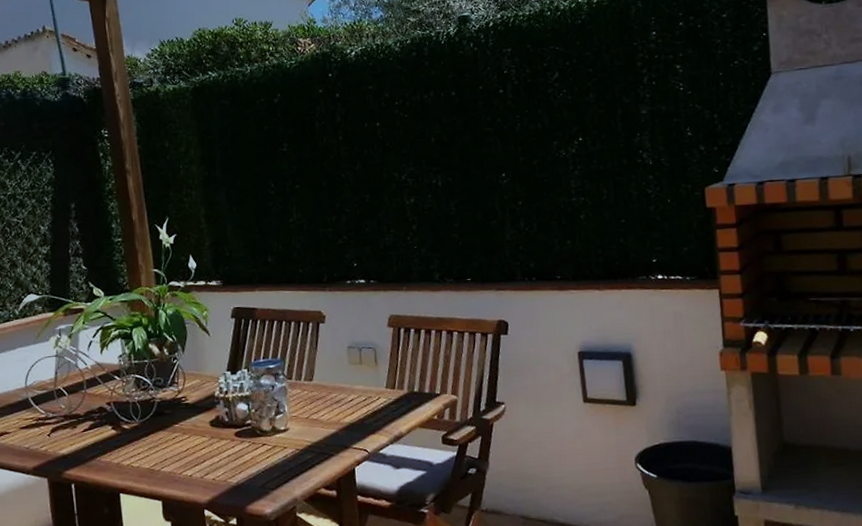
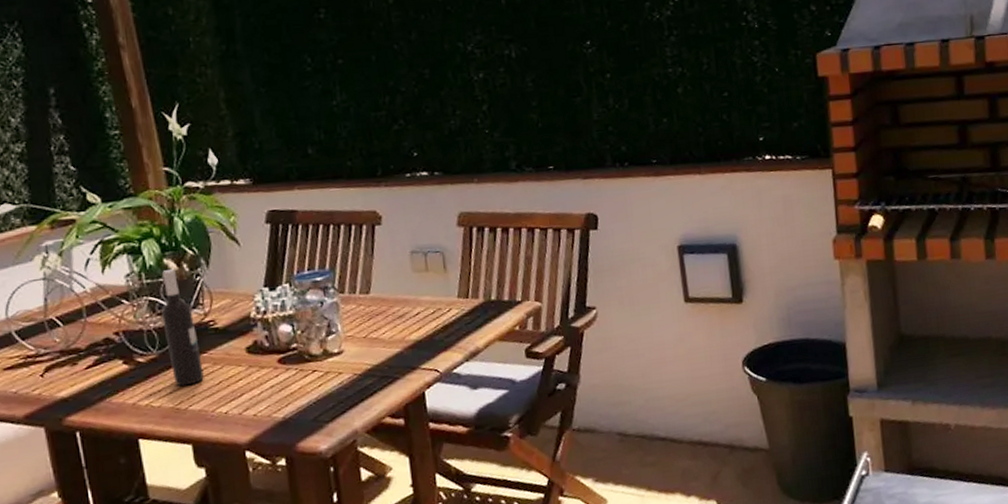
wine bottle: none [145,353,175,451] -> present [161,269,204,387]

